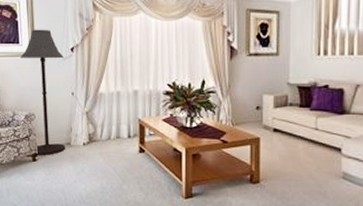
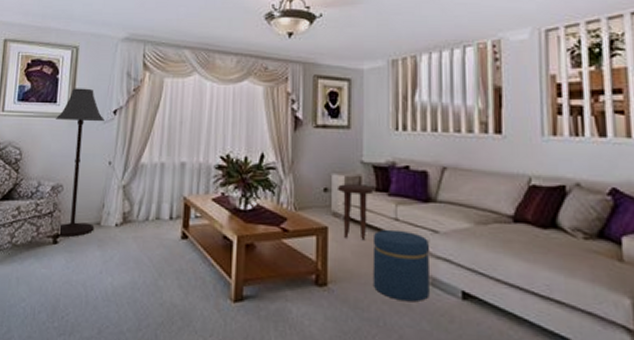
side table: none [268,102,298,147] -> present [338,184,374,241]
ottoman: none [296,137,342,192] -> present [372,229,429,302]

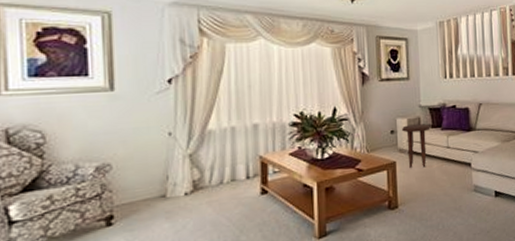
floor lamp: present [56,88,105,237] -> none [90,57,159,218]
ottoman: present [372,229,429,302] -> none [431,155,473,207]

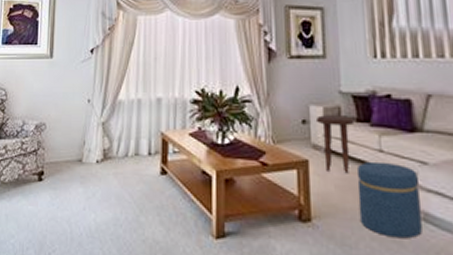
ottoman: none [431,155,473,207] -> present [356,161,422,239]

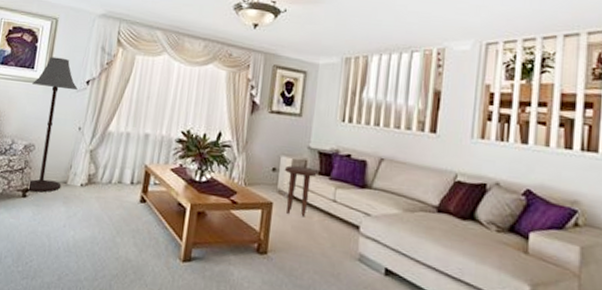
floor lamp: none [37,29,82,175] -> present [28,56,78,193]
ottoman: present [356,161,422,239] -> none [307,209,361,274]

